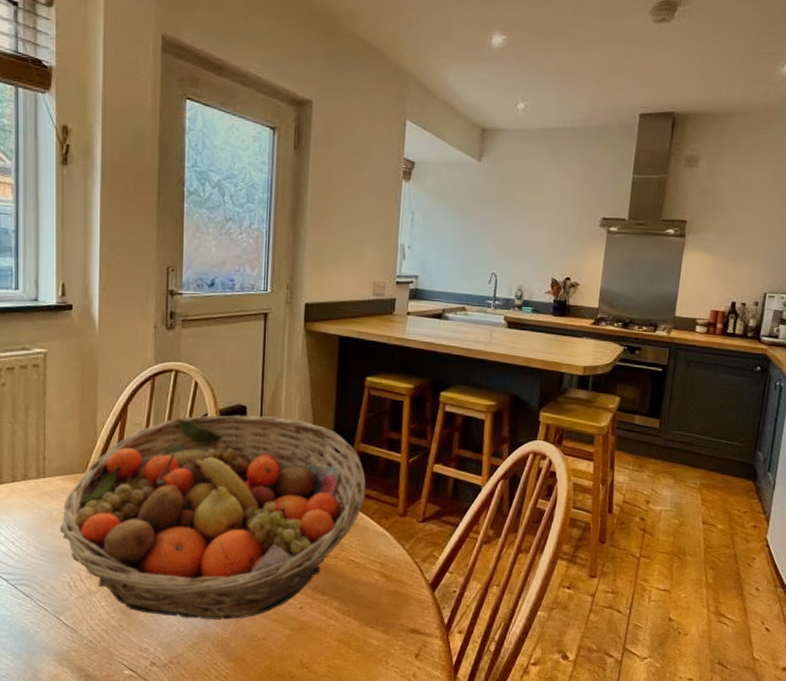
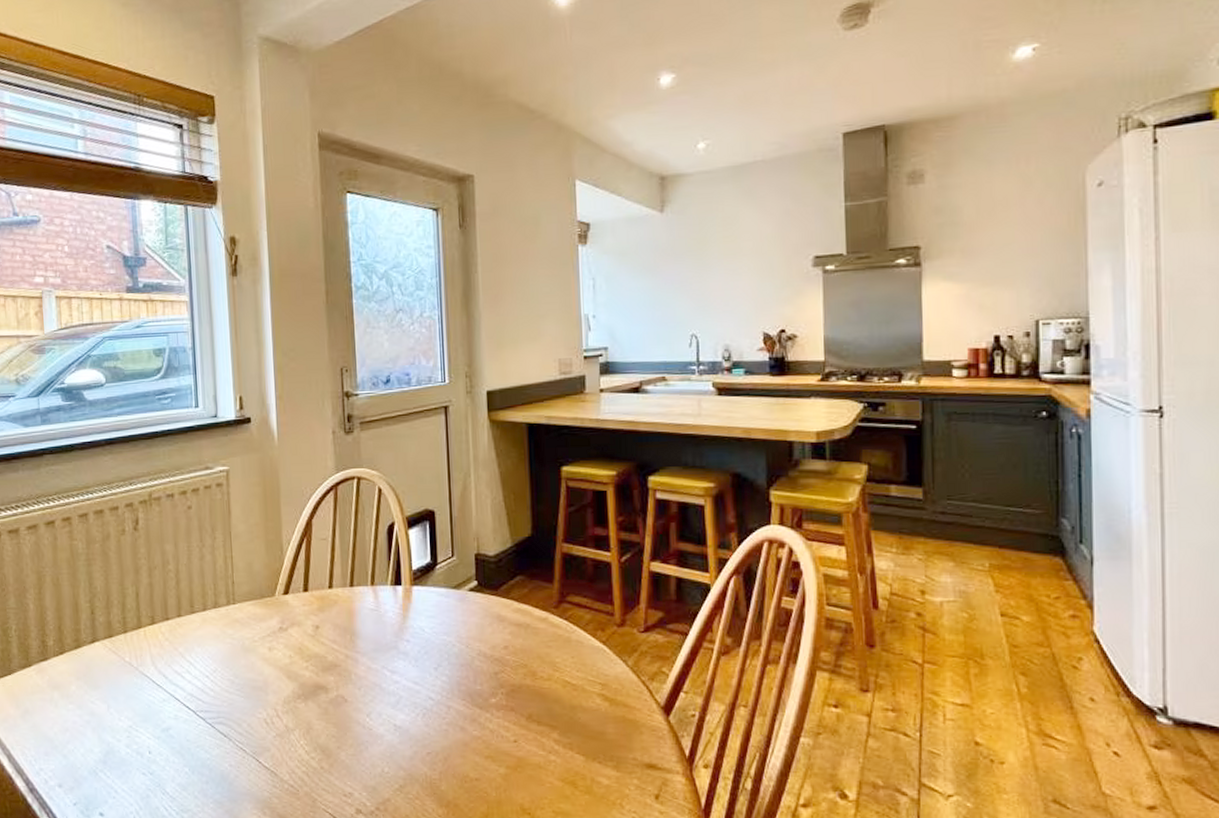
fruit basket: present [59,415,366,620] -> none [252,520,576,759]

